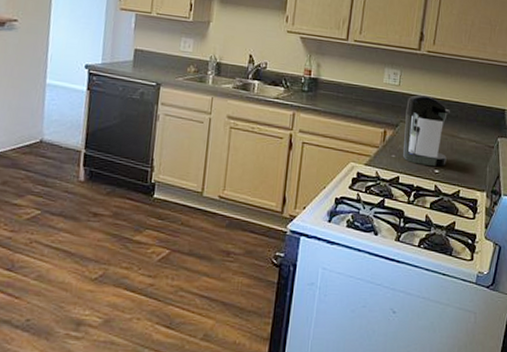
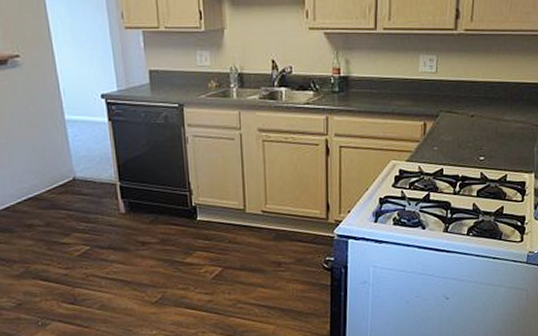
coffee maker: present [403,94,450,167] -> none [445,79,493,154]

